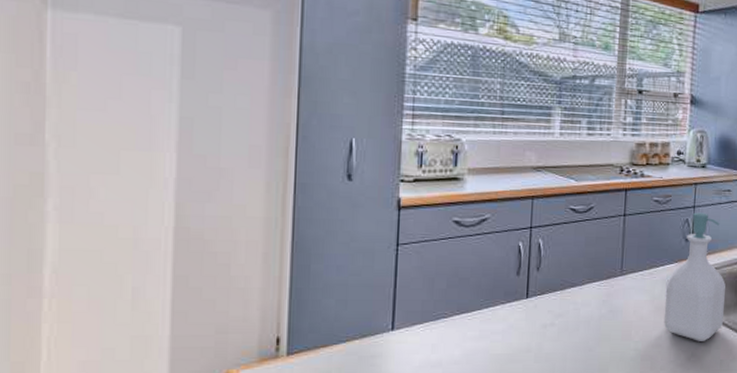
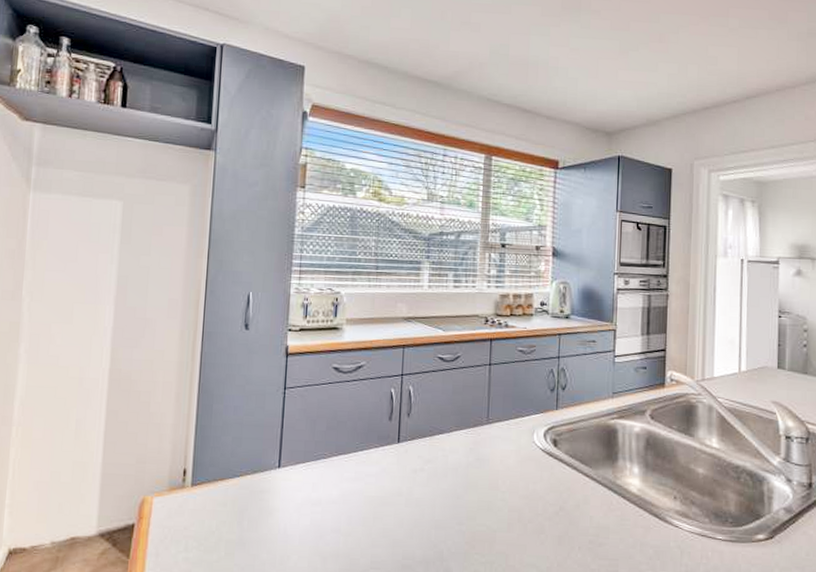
soap bottle: present [663,212,726,341] -> none [530,363,593,495]

